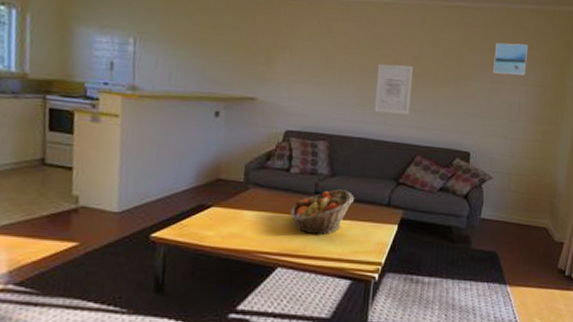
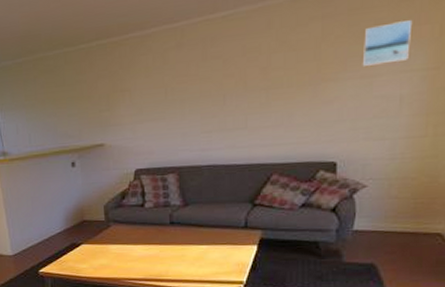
fruit basket: present [290,189,355,236] -> none [149,217,210,261]
wall art: present [374,63,413,115] -> none [220,79,261,136]

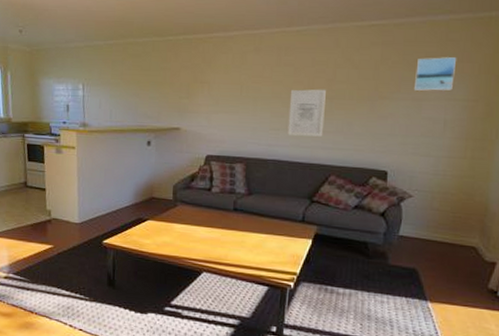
wall art: none [220,79,261,136] -> present [287,89,326,137]

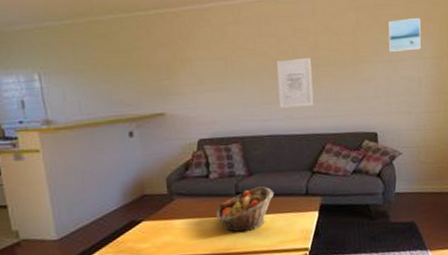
fruit basket: none [212,206,271,247] -> present [216,186,274,233]

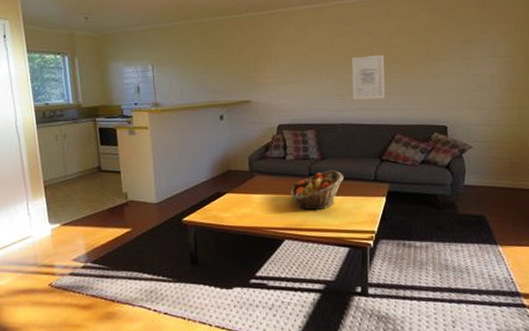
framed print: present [388,18,421,52] -> none [461,19,495,50]

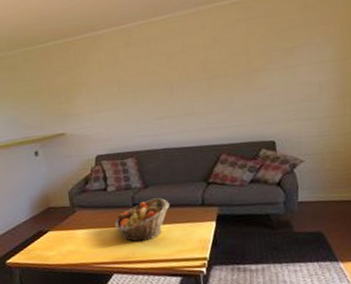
wall art: present [351,54,385,99] -> none [166,71,206,122]

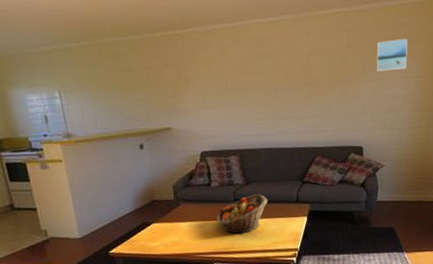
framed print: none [282,21,320,59] -> present [376,39,408,71]

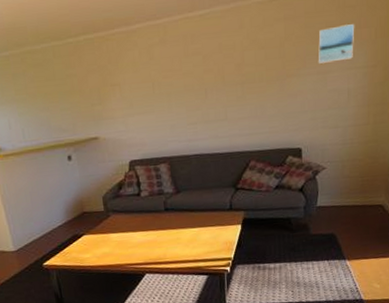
fruit basket: present [216,194,268,235] -> none [147,203,200,245]

